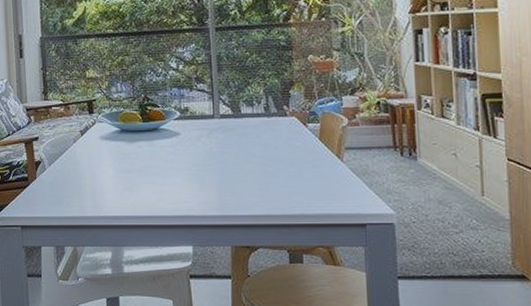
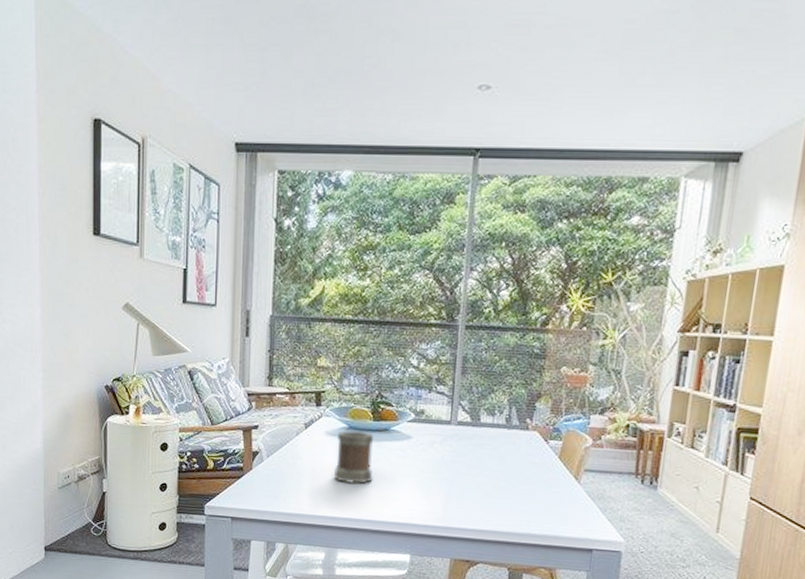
mug: none [112,132,149,182] -> present [334,429,374,484]

